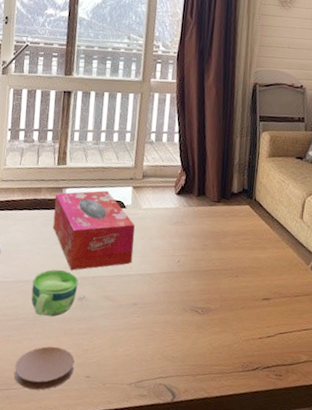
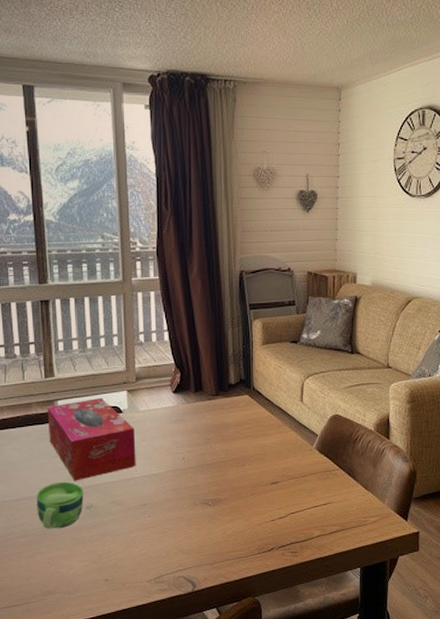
coaster: present [14,346,75,390] -> none [31,556,91,600]

